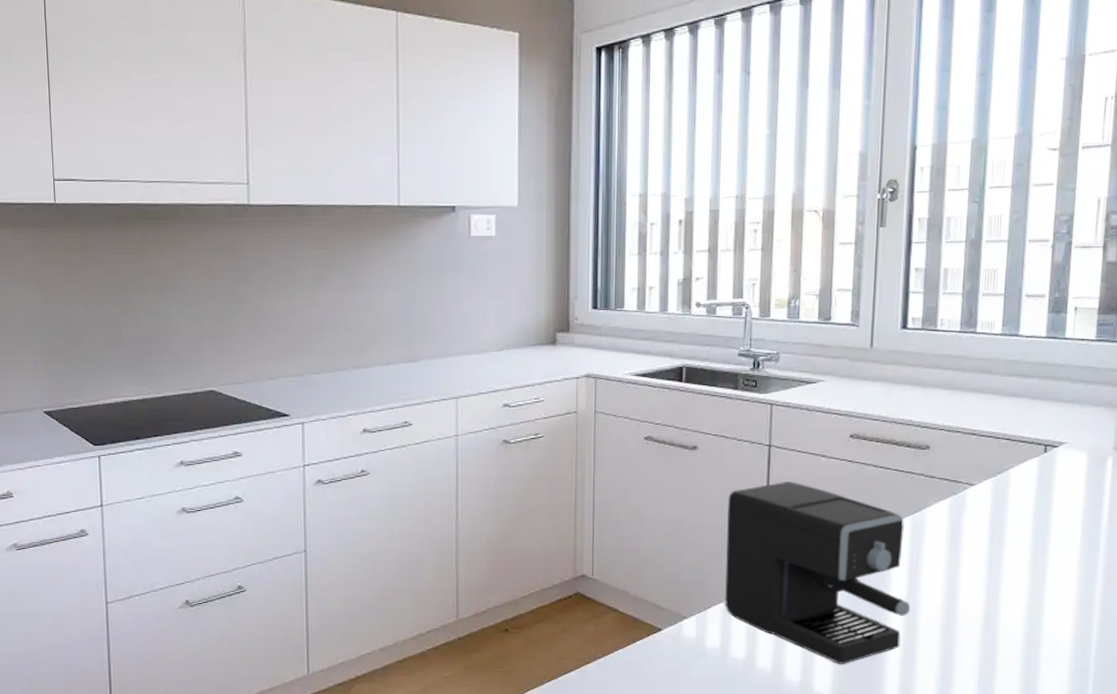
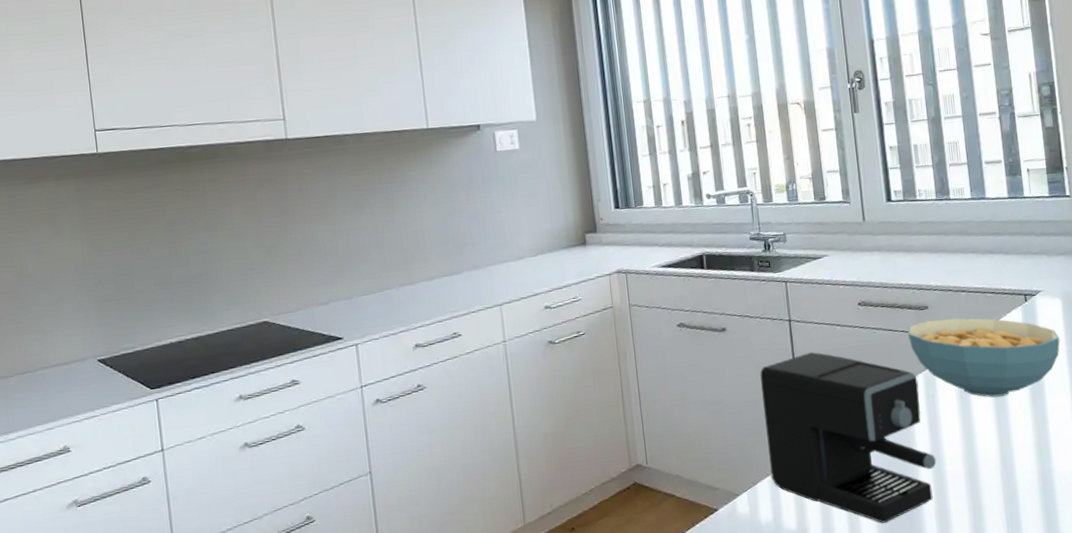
cereal bowl: none [901,460,1078,551] -> present [907,318,1060,398]

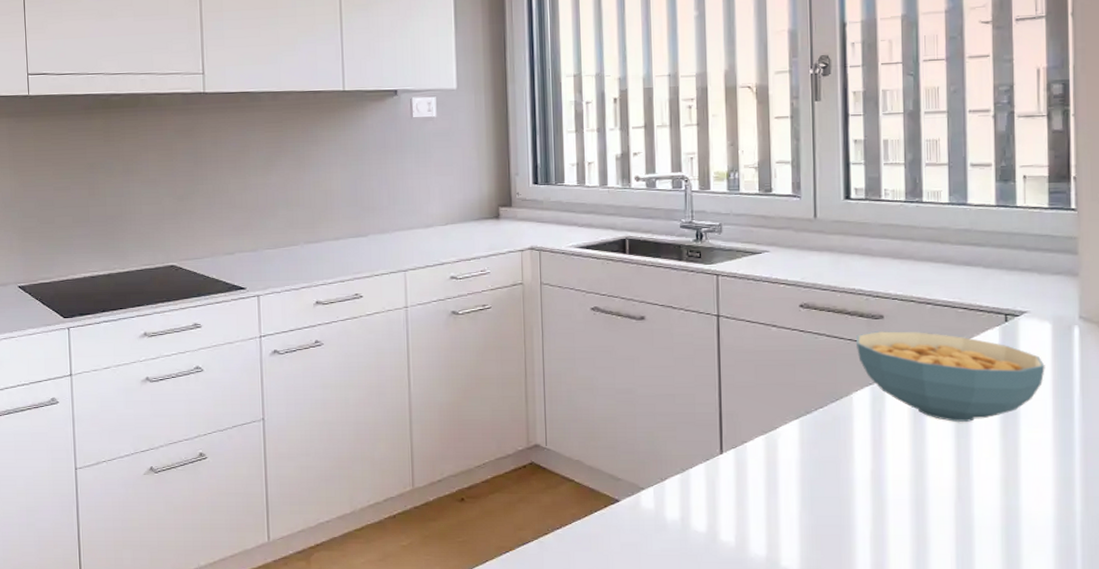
coffee maker: present [760,351,937,523] -> none [679,350,877,539]

